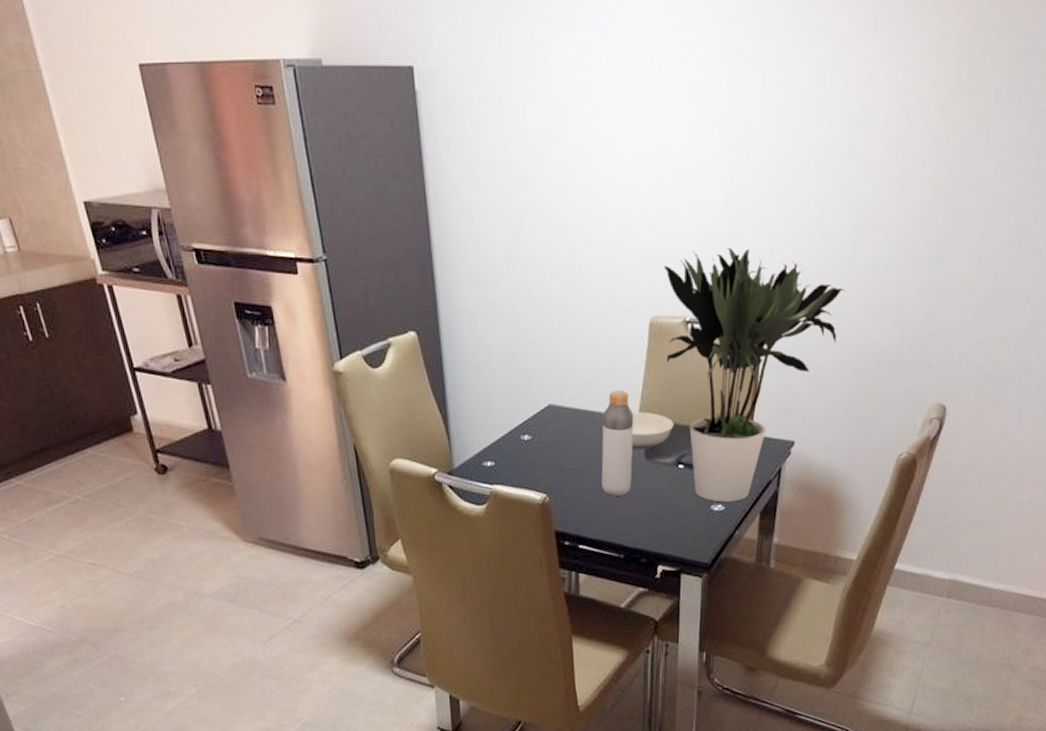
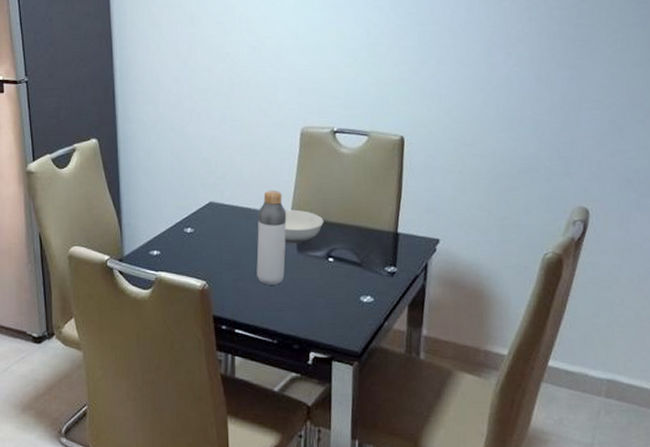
potted plant: present [663,248,846,503] -> none [313,69,482,294]

